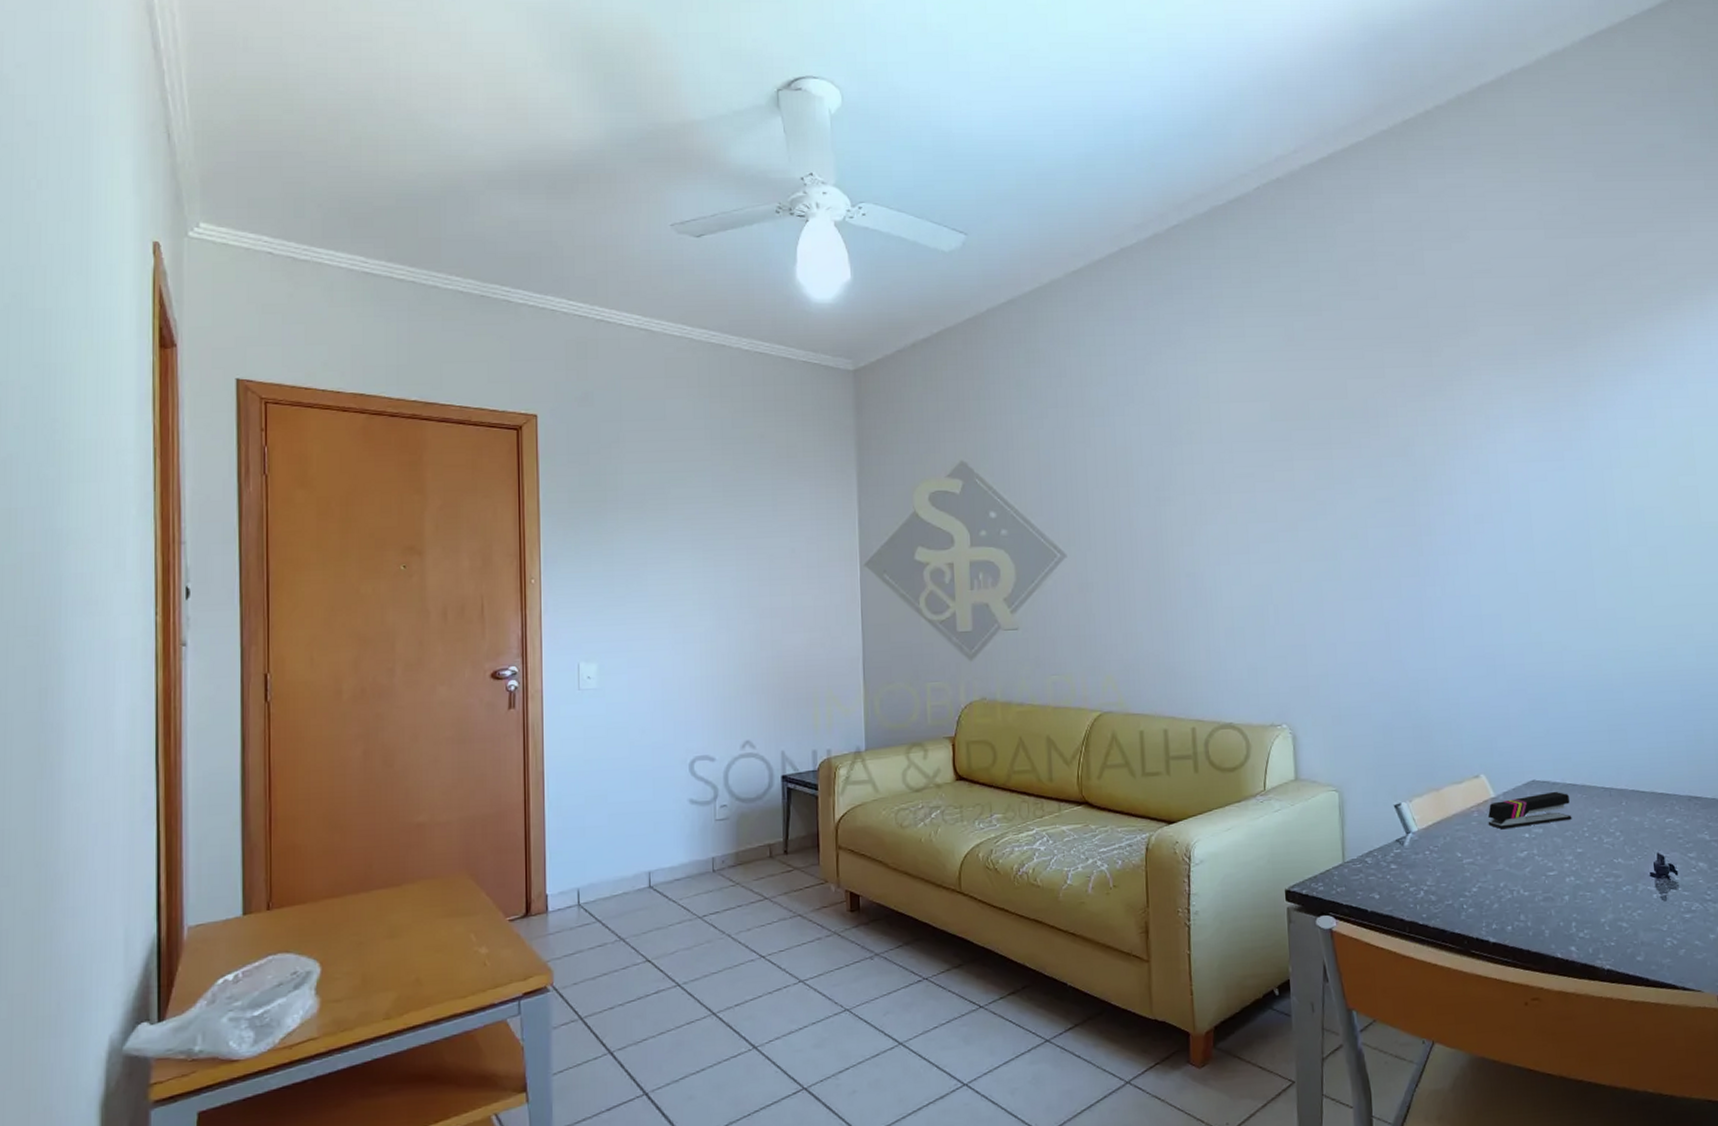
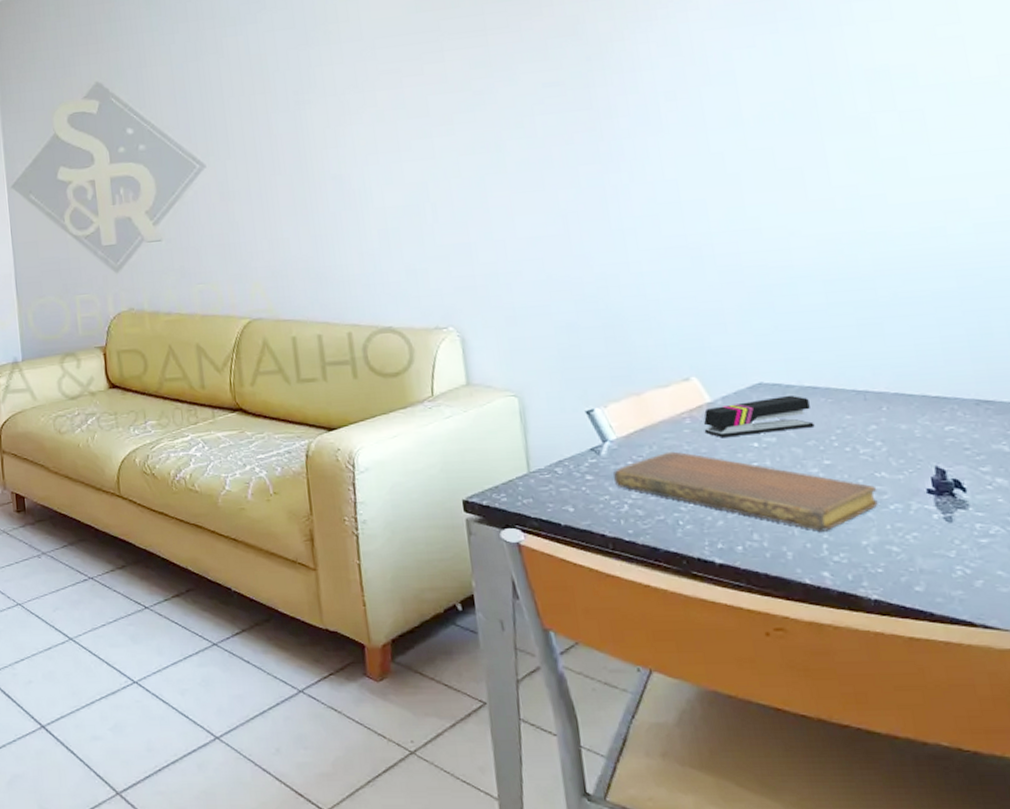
notebook: none [1414,842,1615,911] -> present [613,451,878,532]

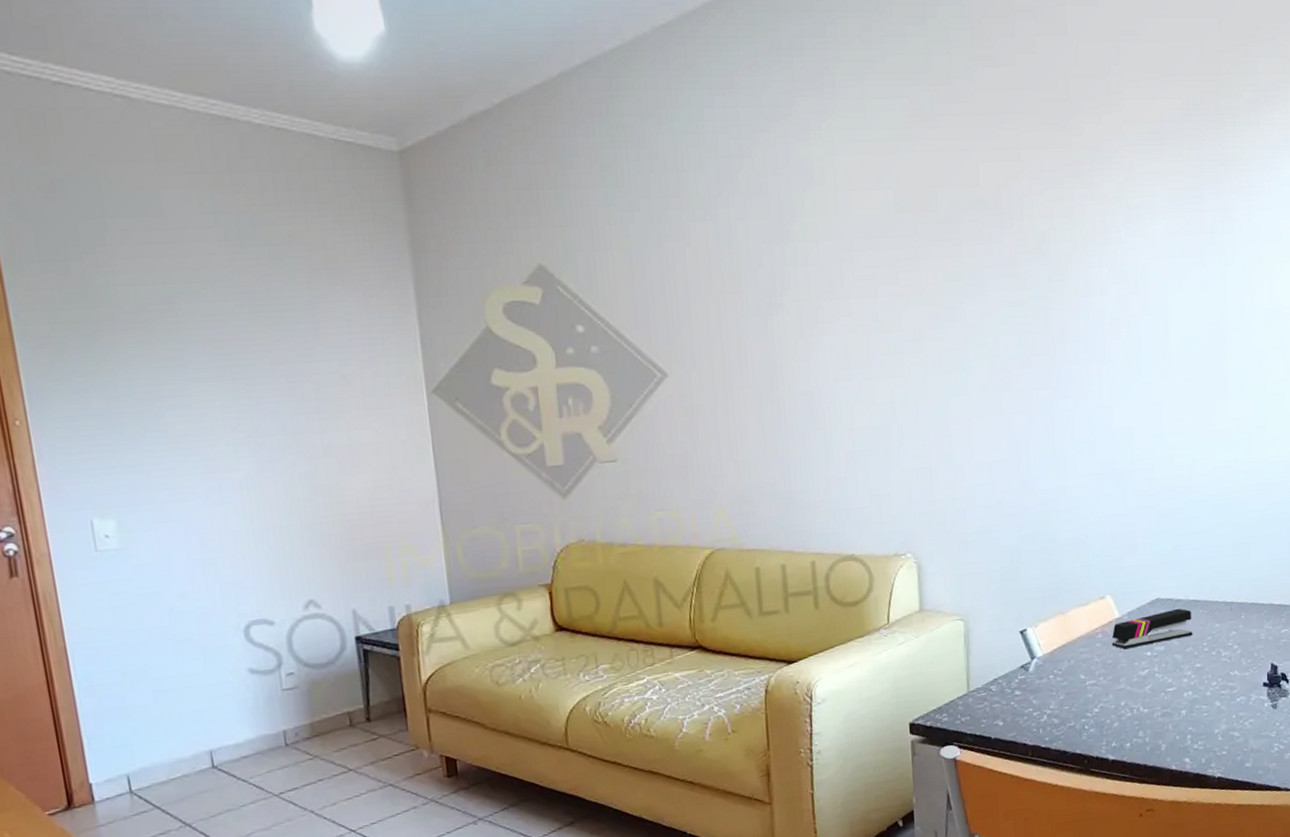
notebook: present [613,451,878,532] -> none [1038,664,1230,725]

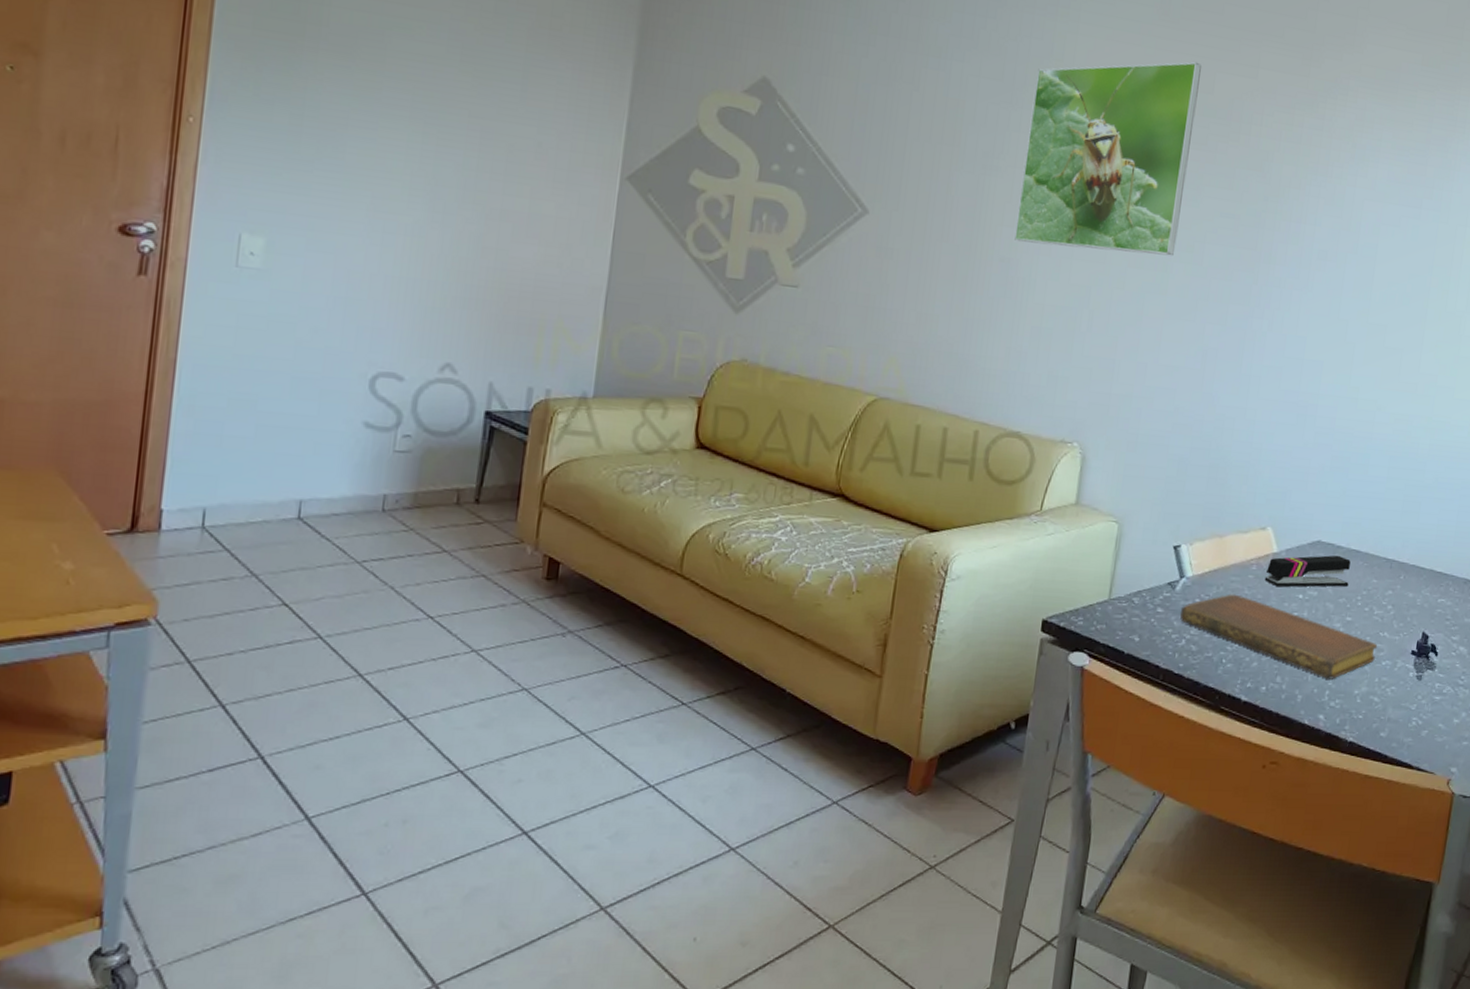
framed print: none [801,156,970,372] -> present [1014,61,1201,256]
notebook: none [1038,664,1230,725] -> present [1180,594,1378,679]

